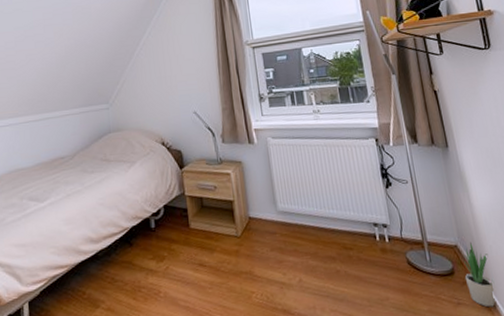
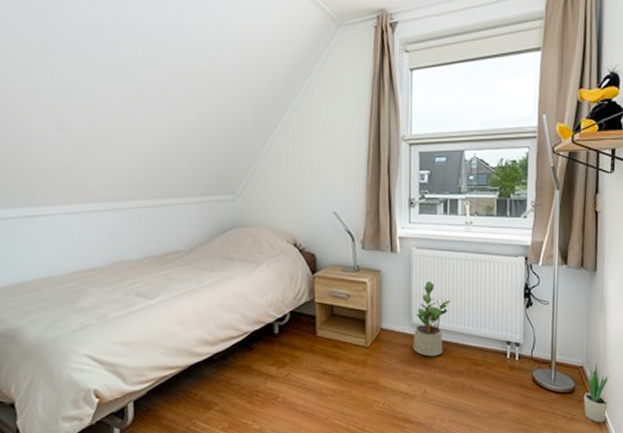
potted plant: none [280,168,312,243] -> present [412,281,451,357]

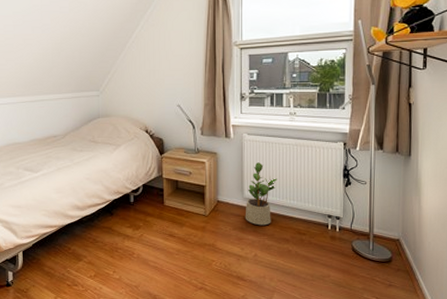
potted plant: present [583,363,610,423] -> none [400,237,425,291]

